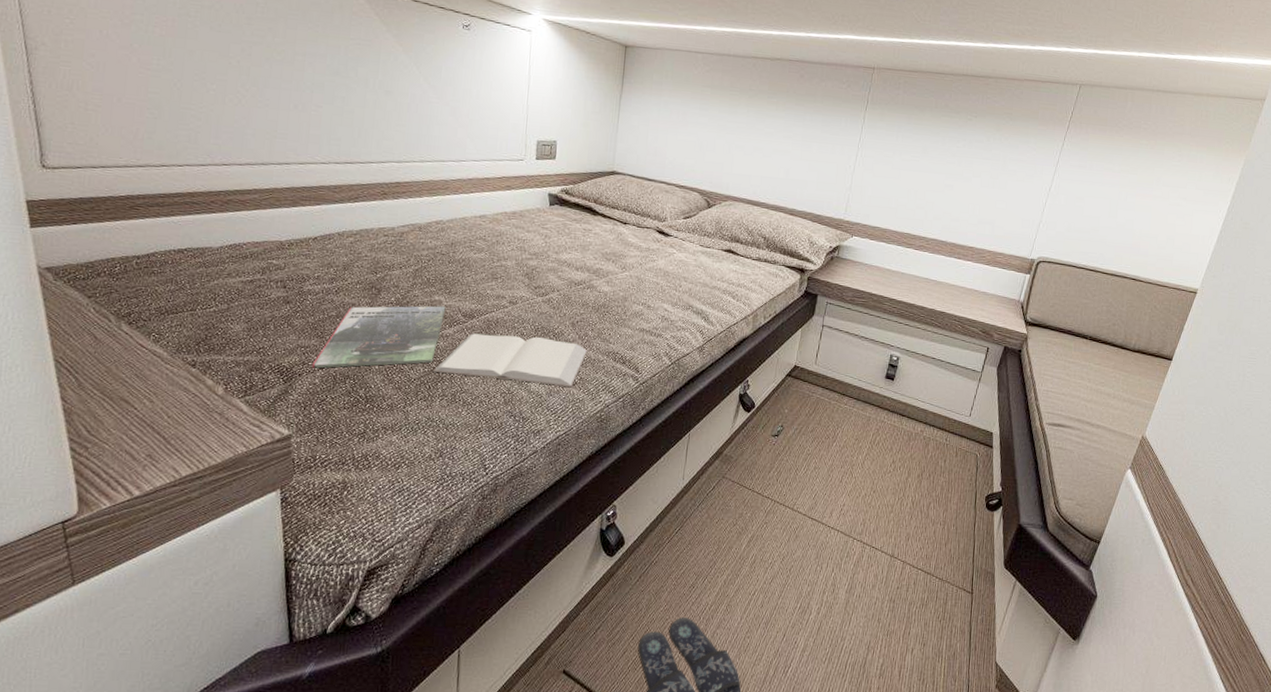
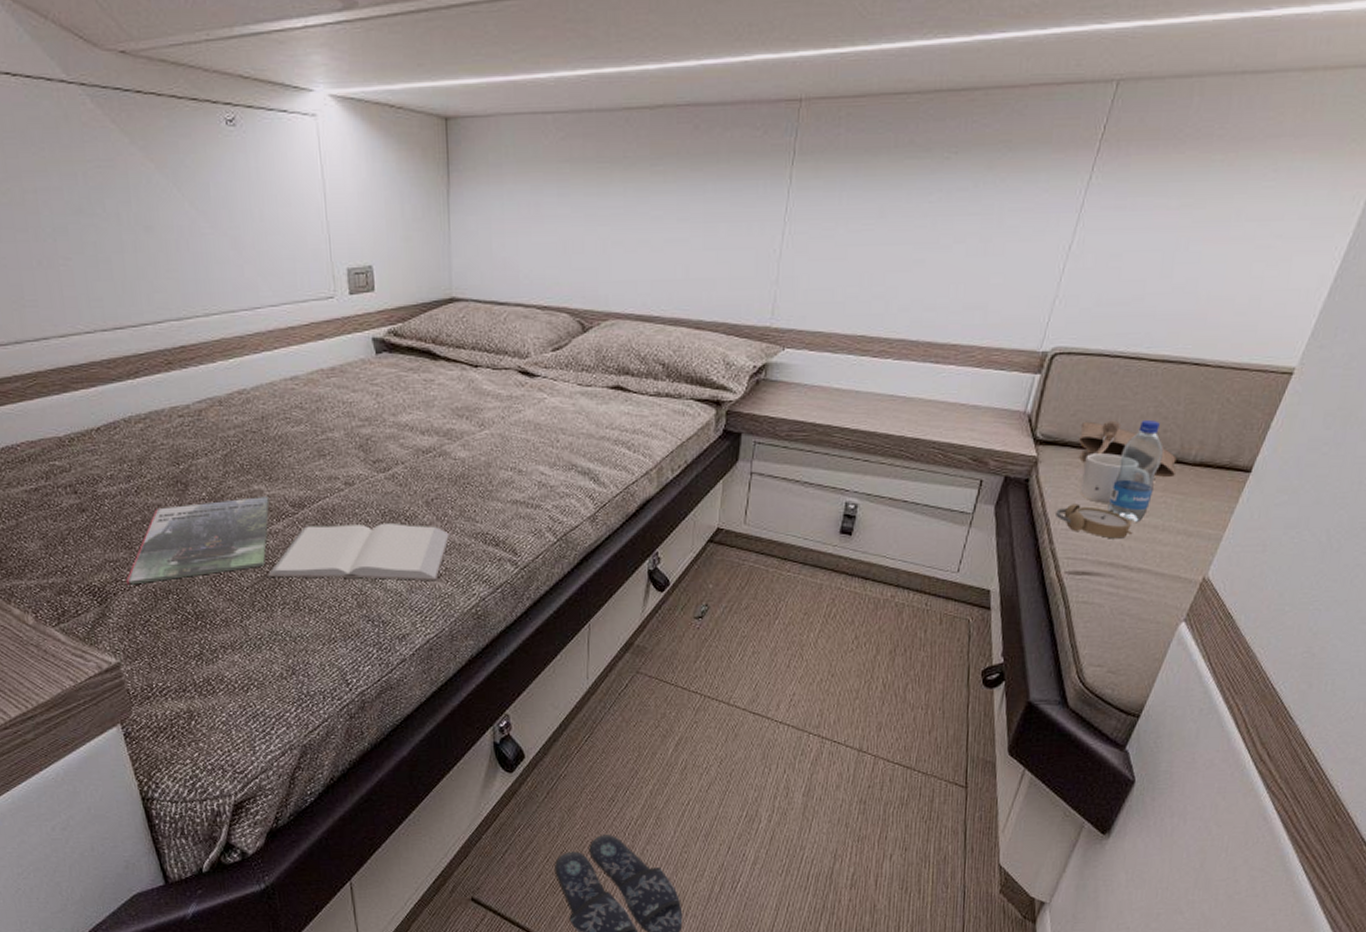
alarm clock: none [1040,372,1093,401] -> present [1056,504,1133,539]
tote bag: none [1056,312,1122,359] -> present [1079,420,1177,478]
mug: none [1056,336,1085,374] -> present [1079,453,1122,504]
bottle: none [1075,315,1113,391] -> present [1107,419,1164,523]

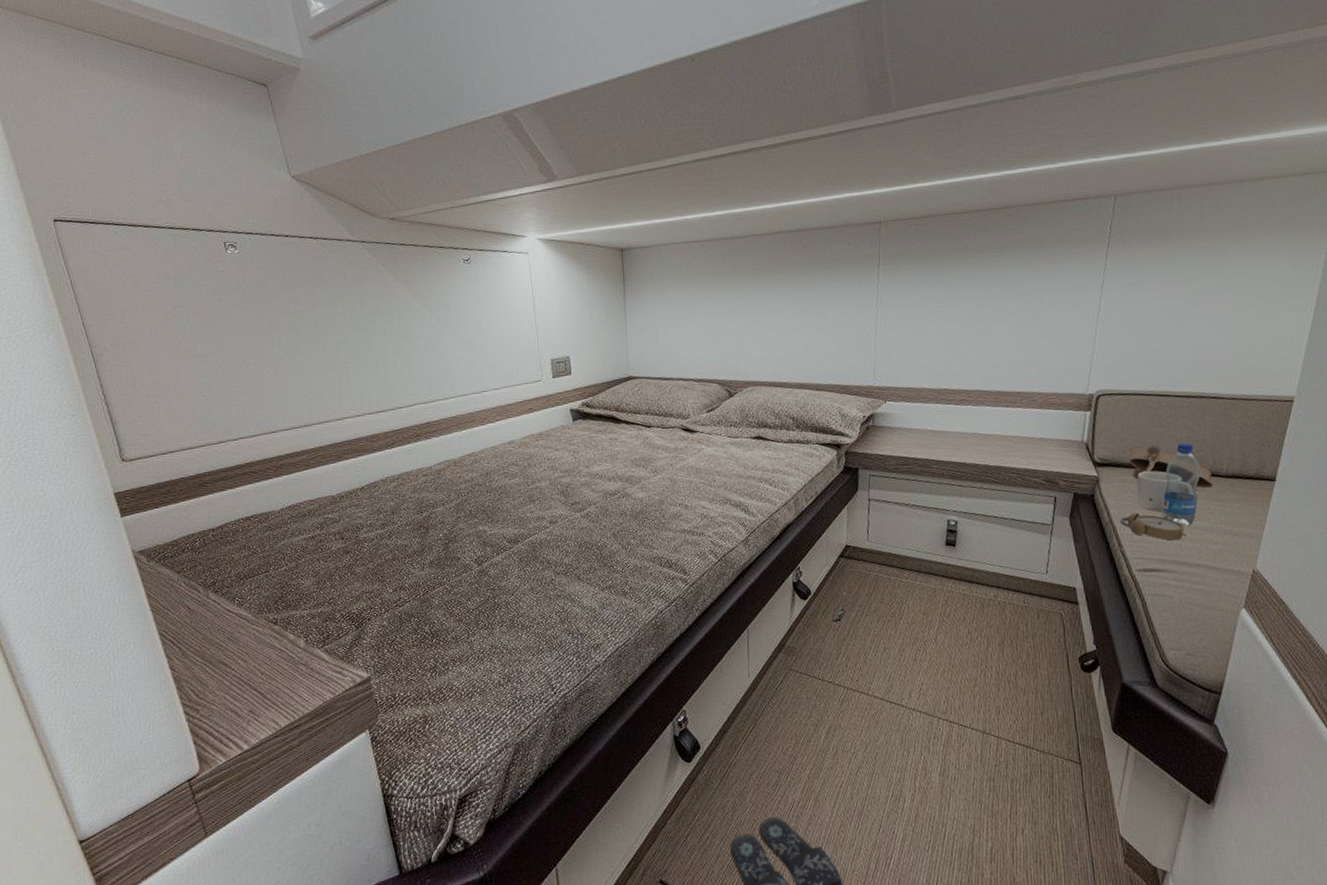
magazine: present [125,496,270,585] -> none [378,535,491,612]
book: present [266,522,451,581] -> none [488,552,633,601]

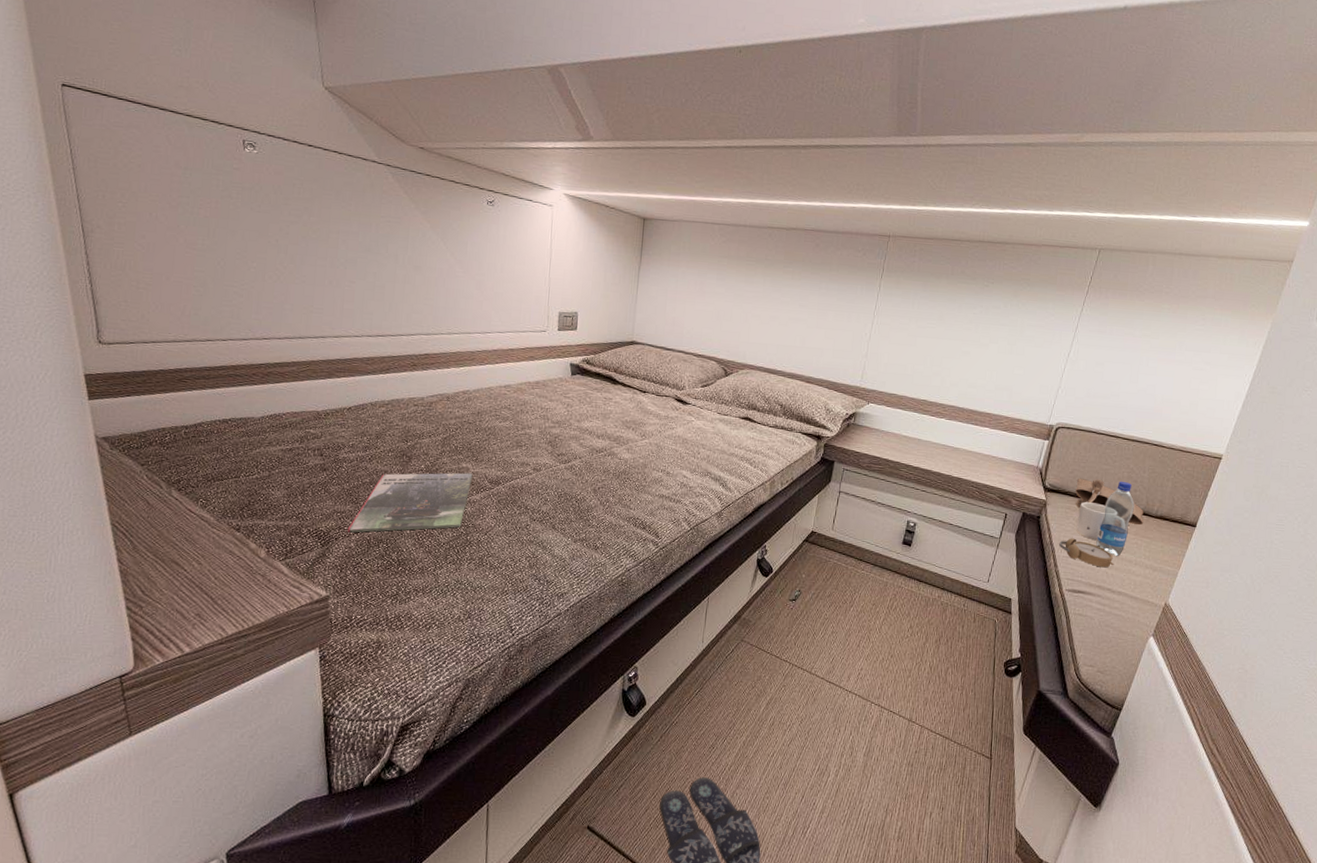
magazine: none [378,535,491,612] -> present [347,472,473,533]

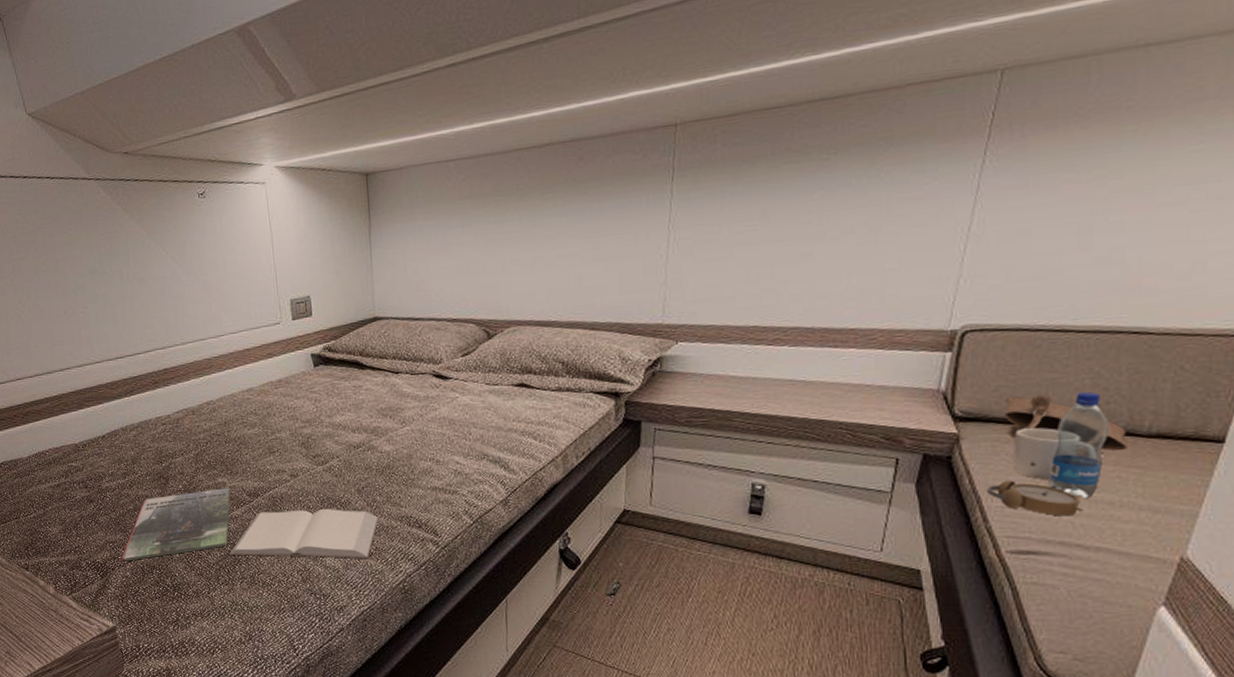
book: none [461,499,609,552] -> present [228,508,379,559]

